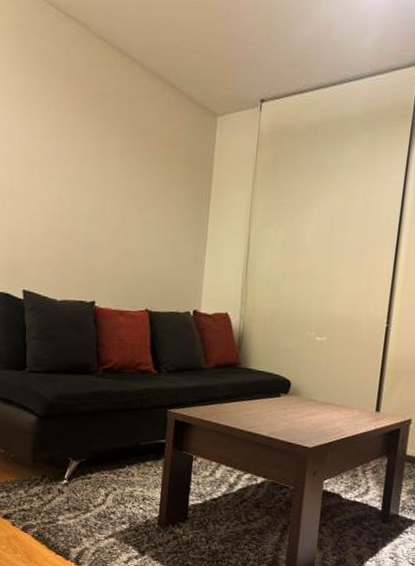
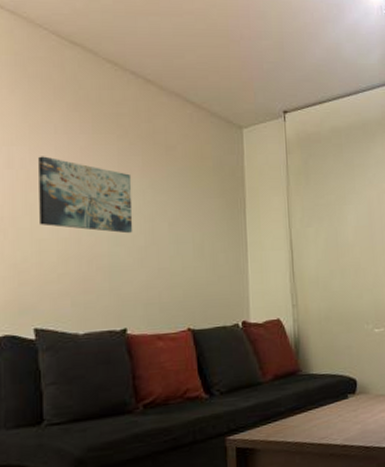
wall art: none [31,132,110,214] -> present [39,156,133,234]

